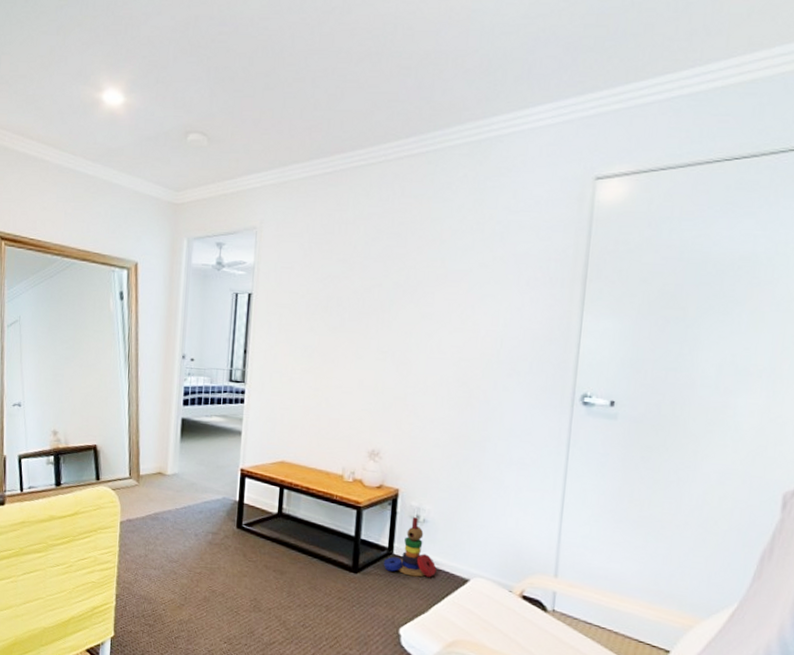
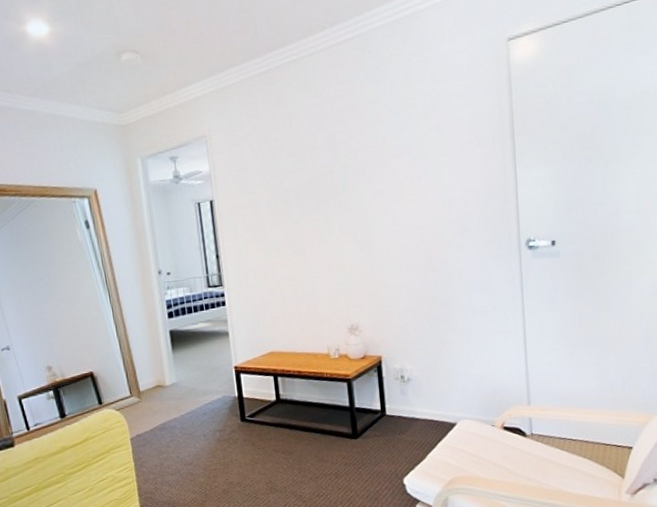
stacking toy: present [383,517,437,577] -> none [379,378,427,431]

